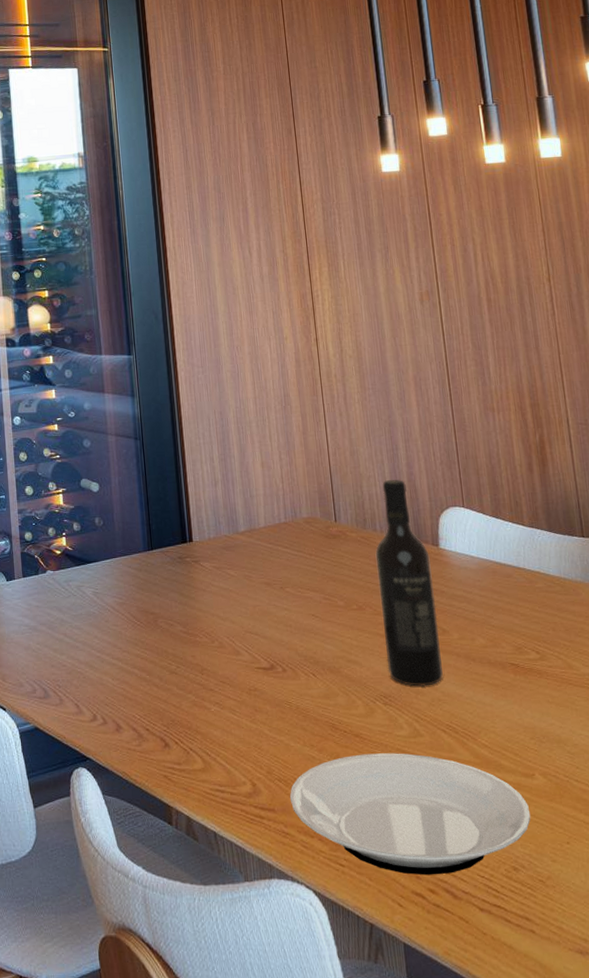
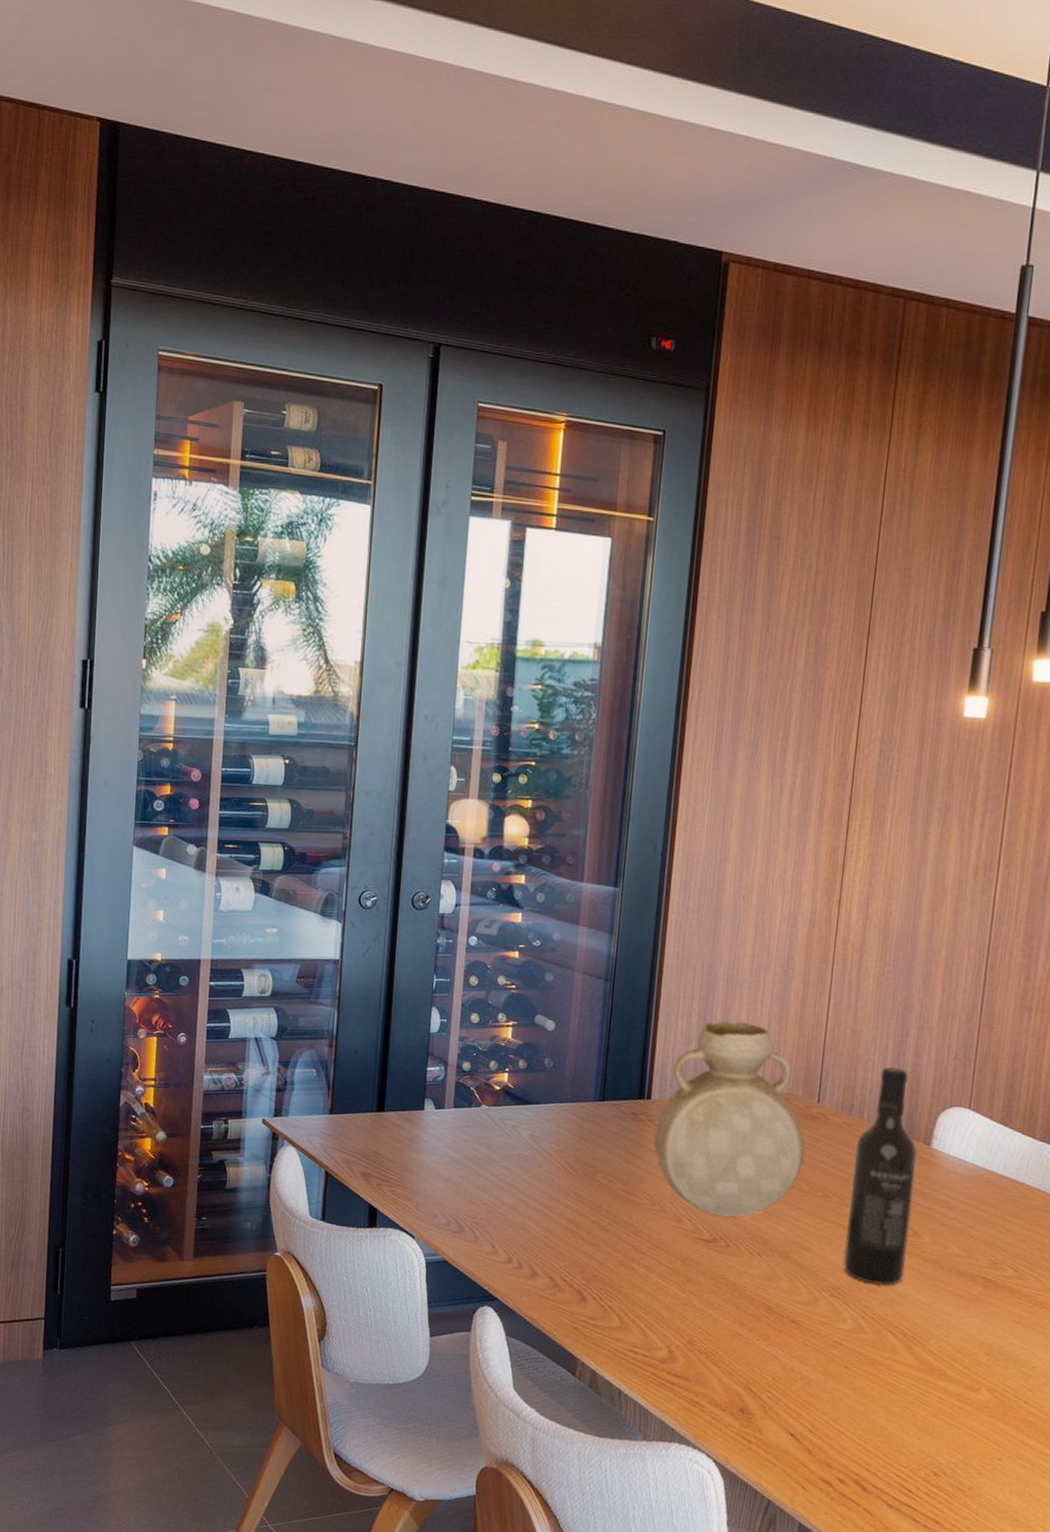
vase: none [201,458,335,643] -> present [654,1020,805,1218]
plate: present [289,753,531,875] -> none [707,1339,966,1468]

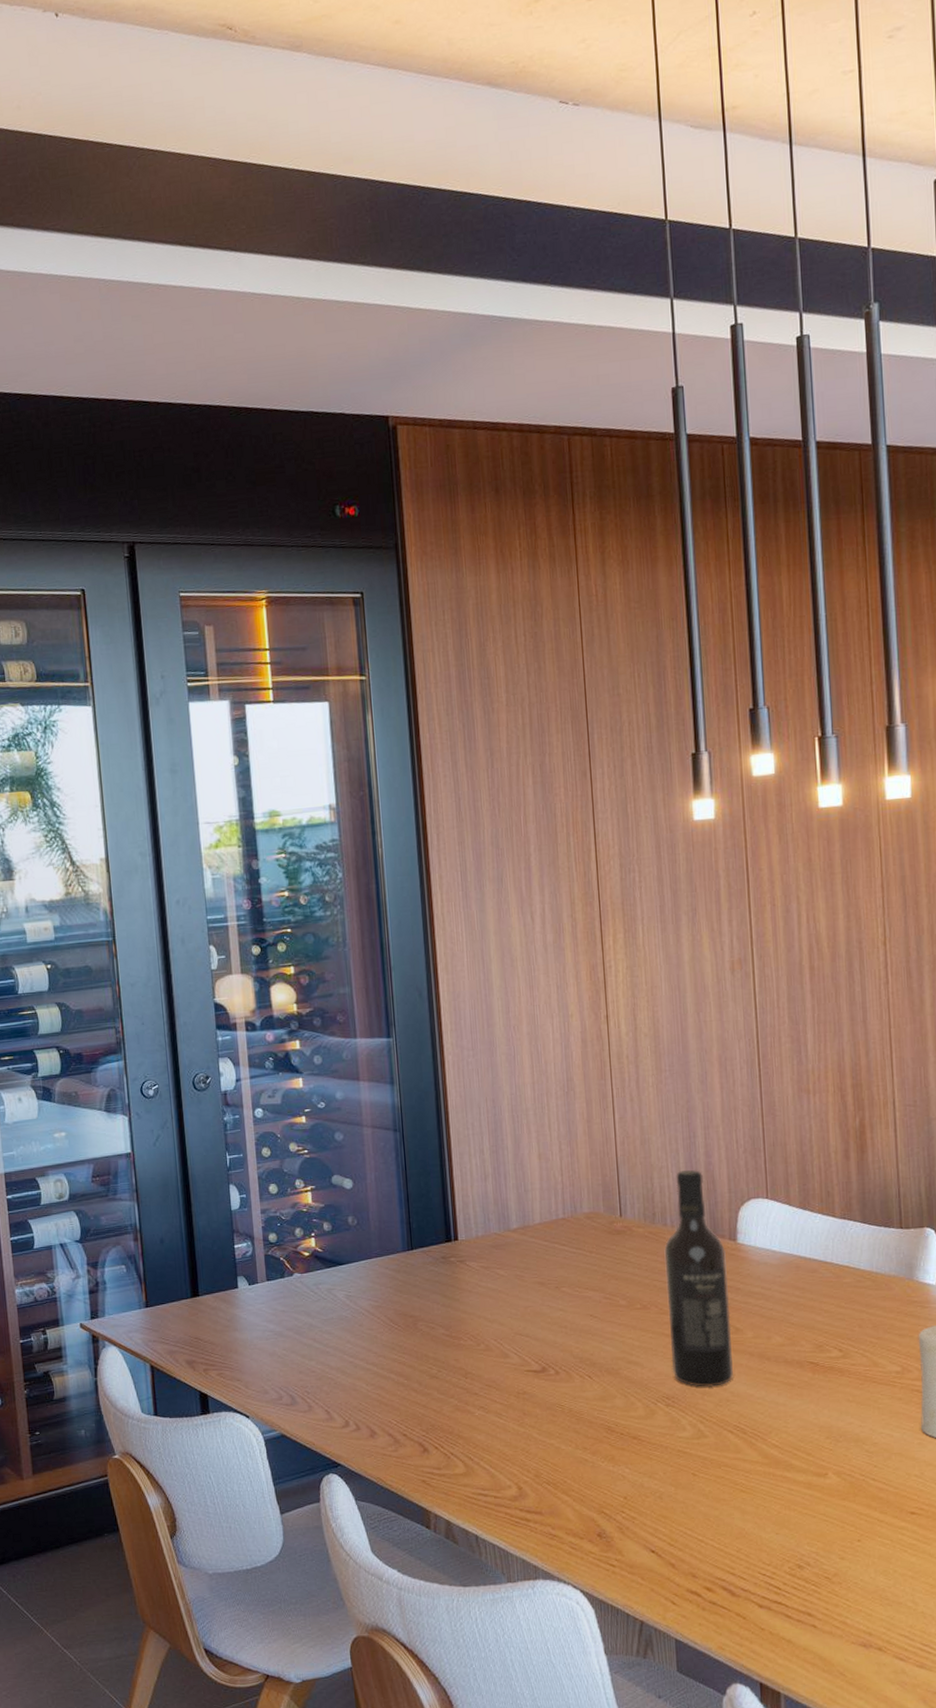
vase: present [654,1020,805,1218] -> none [467,1149,618,1345]

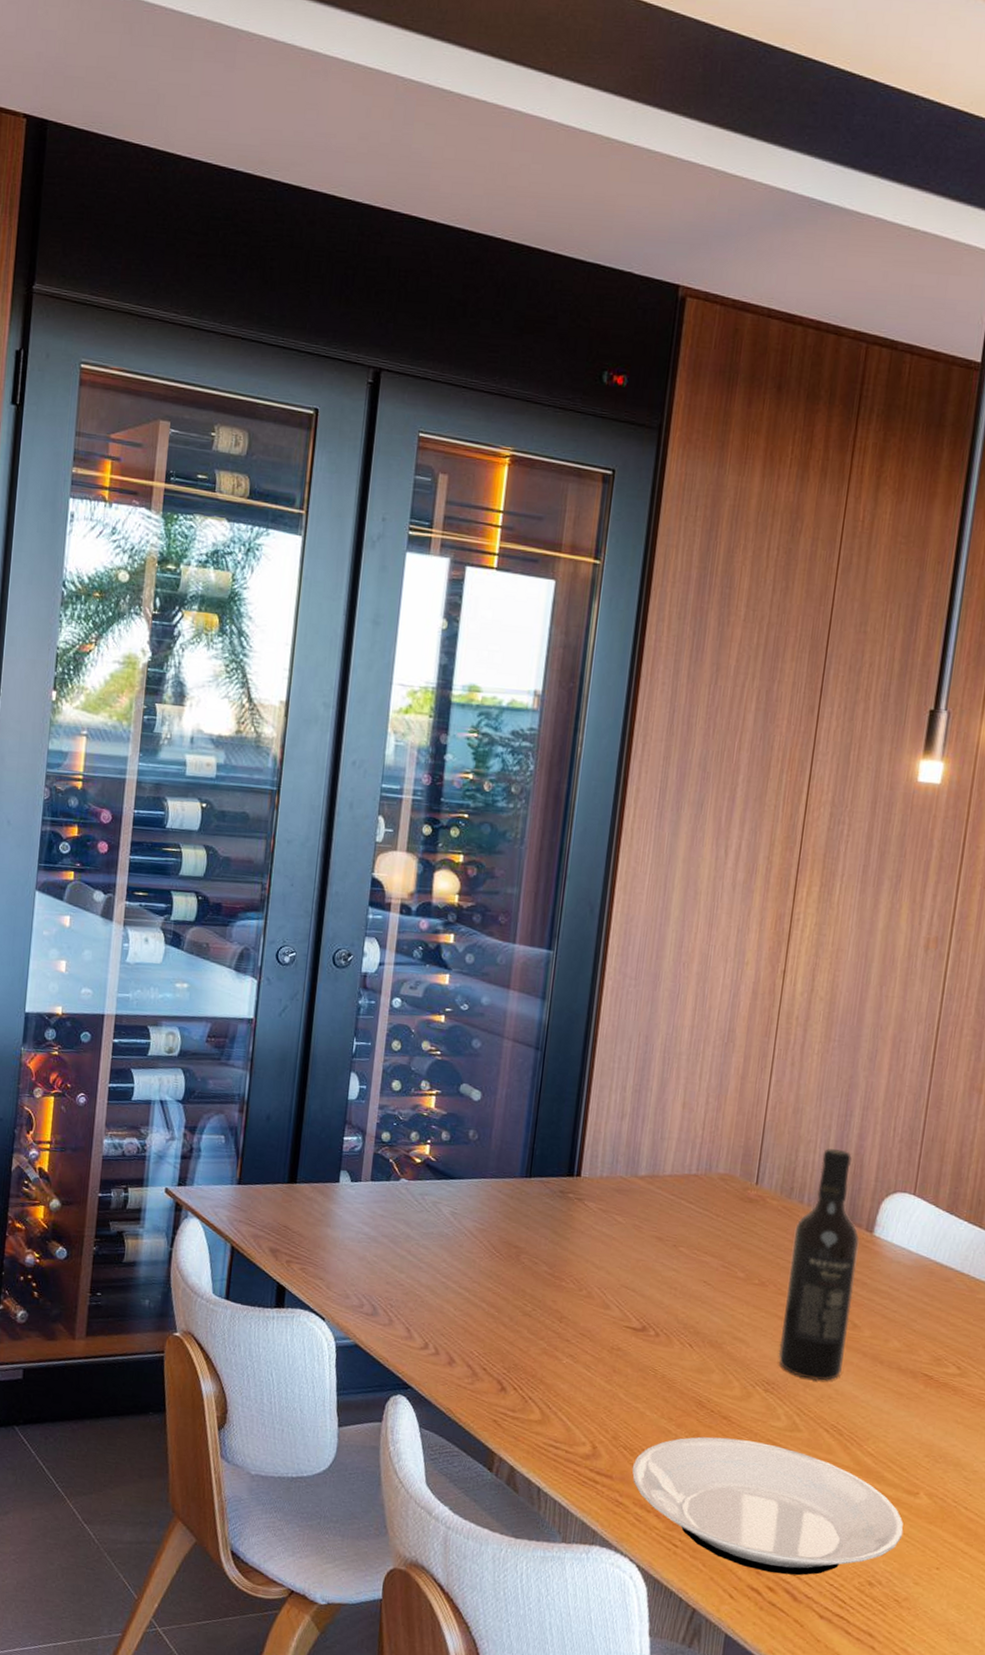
plate: none [558,1454,821,1574] -> present [632,1436,903,1576]

